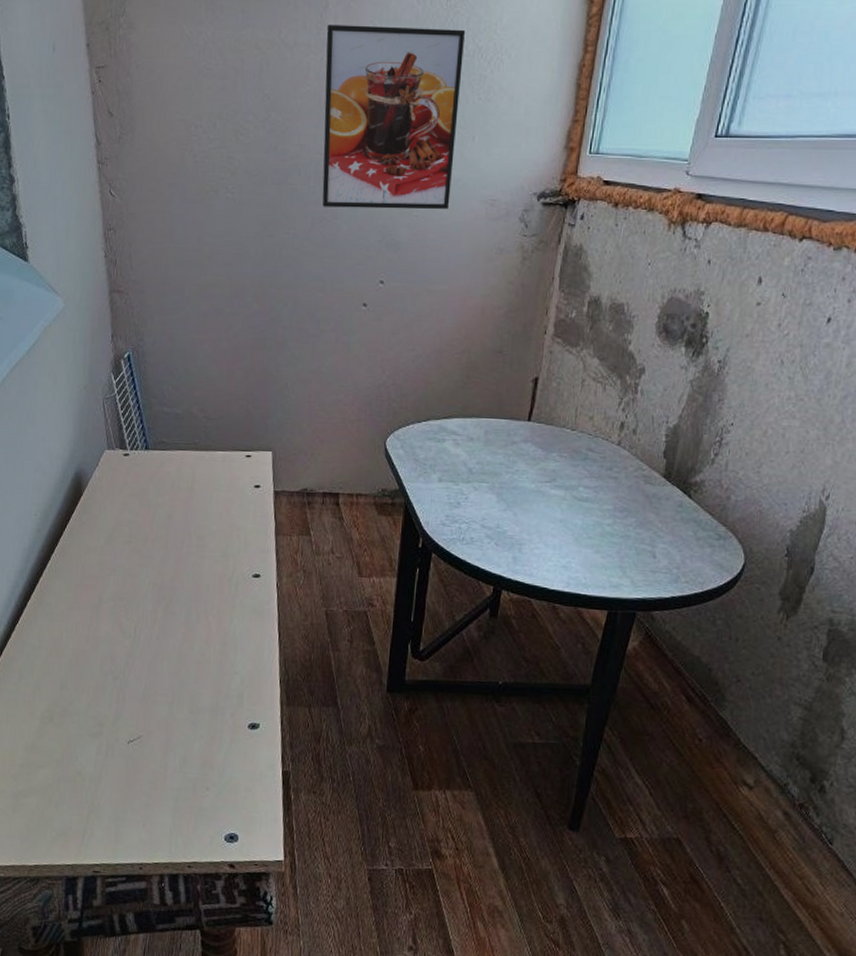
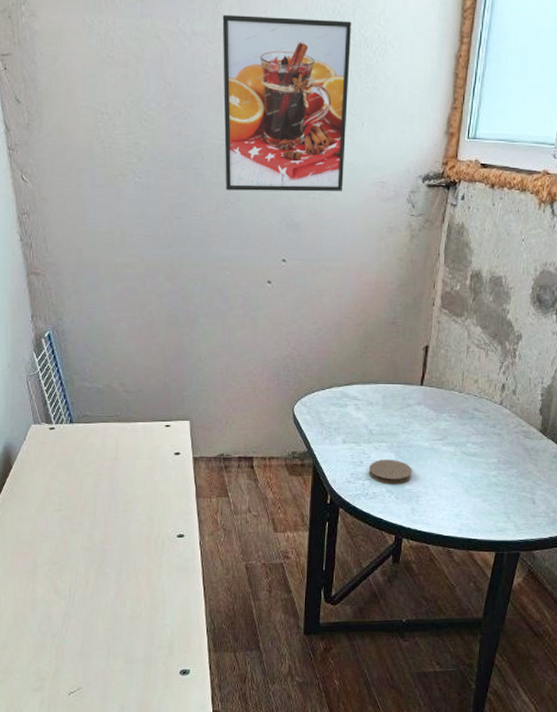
coaster: none [466,501,515,530] -> present [368,460,412,485]

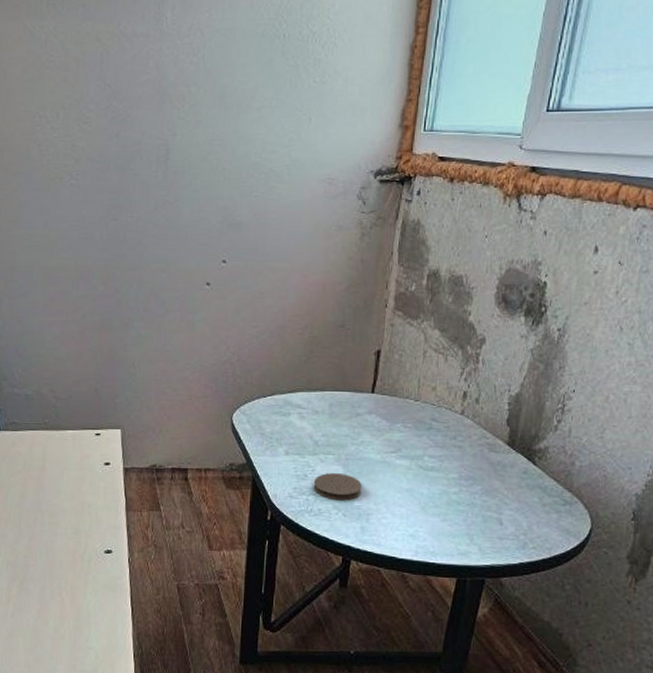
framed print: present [222,14,352,192] -> none [164,14,300,191]

